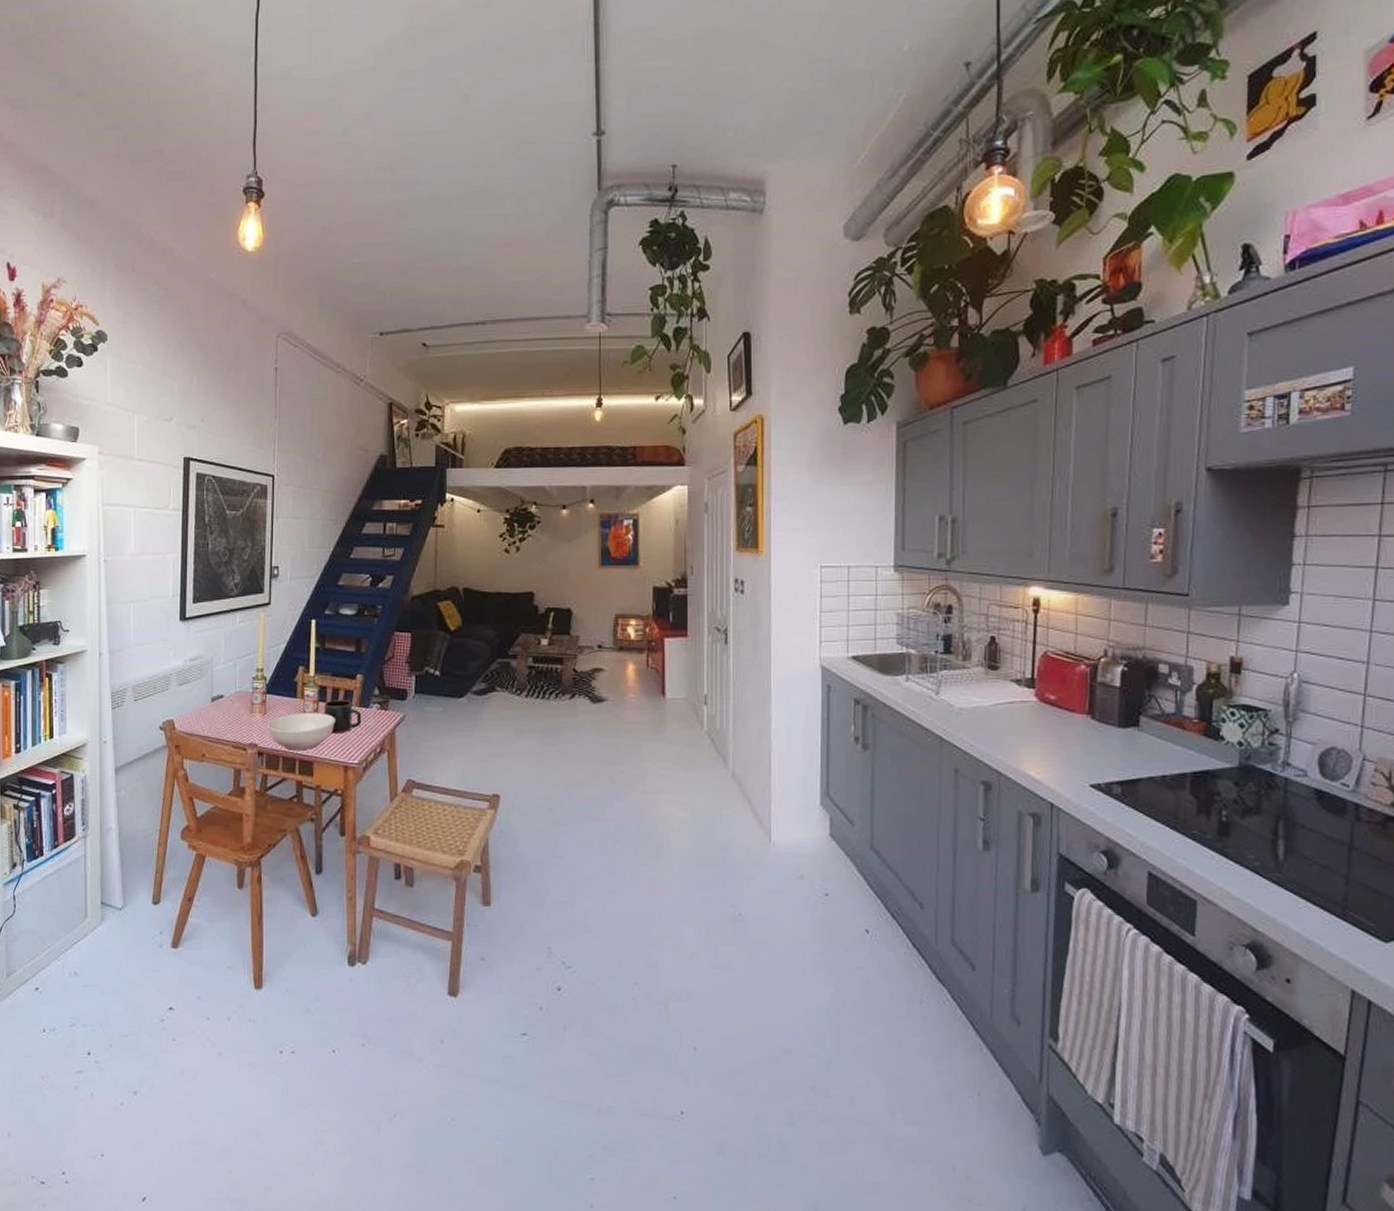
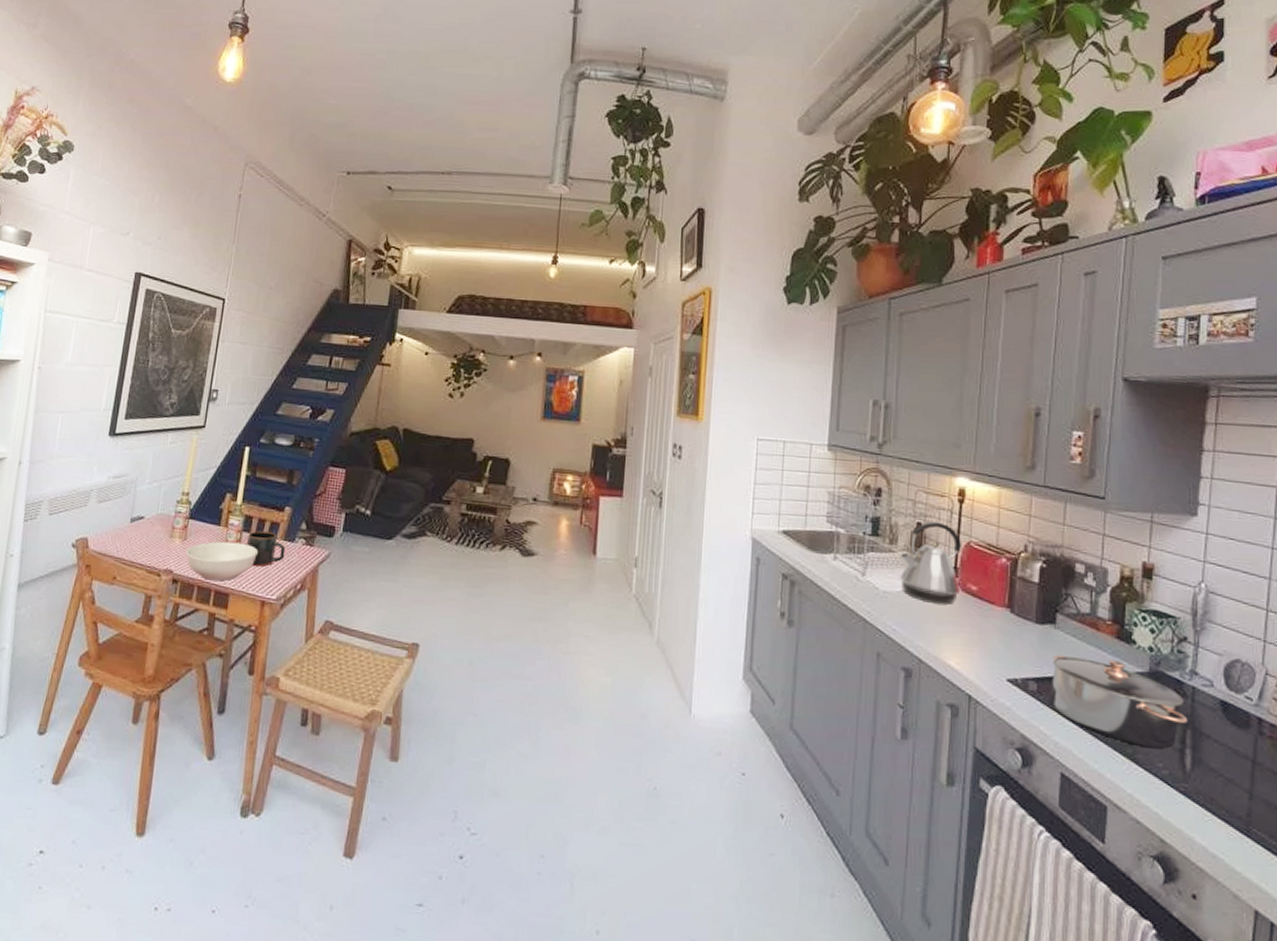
kettle: none [973,634,1039,716] -> present [899,521,962,605]
cooking pot: none [1135,756,1281,842] -> present [1050,654,1188,749]

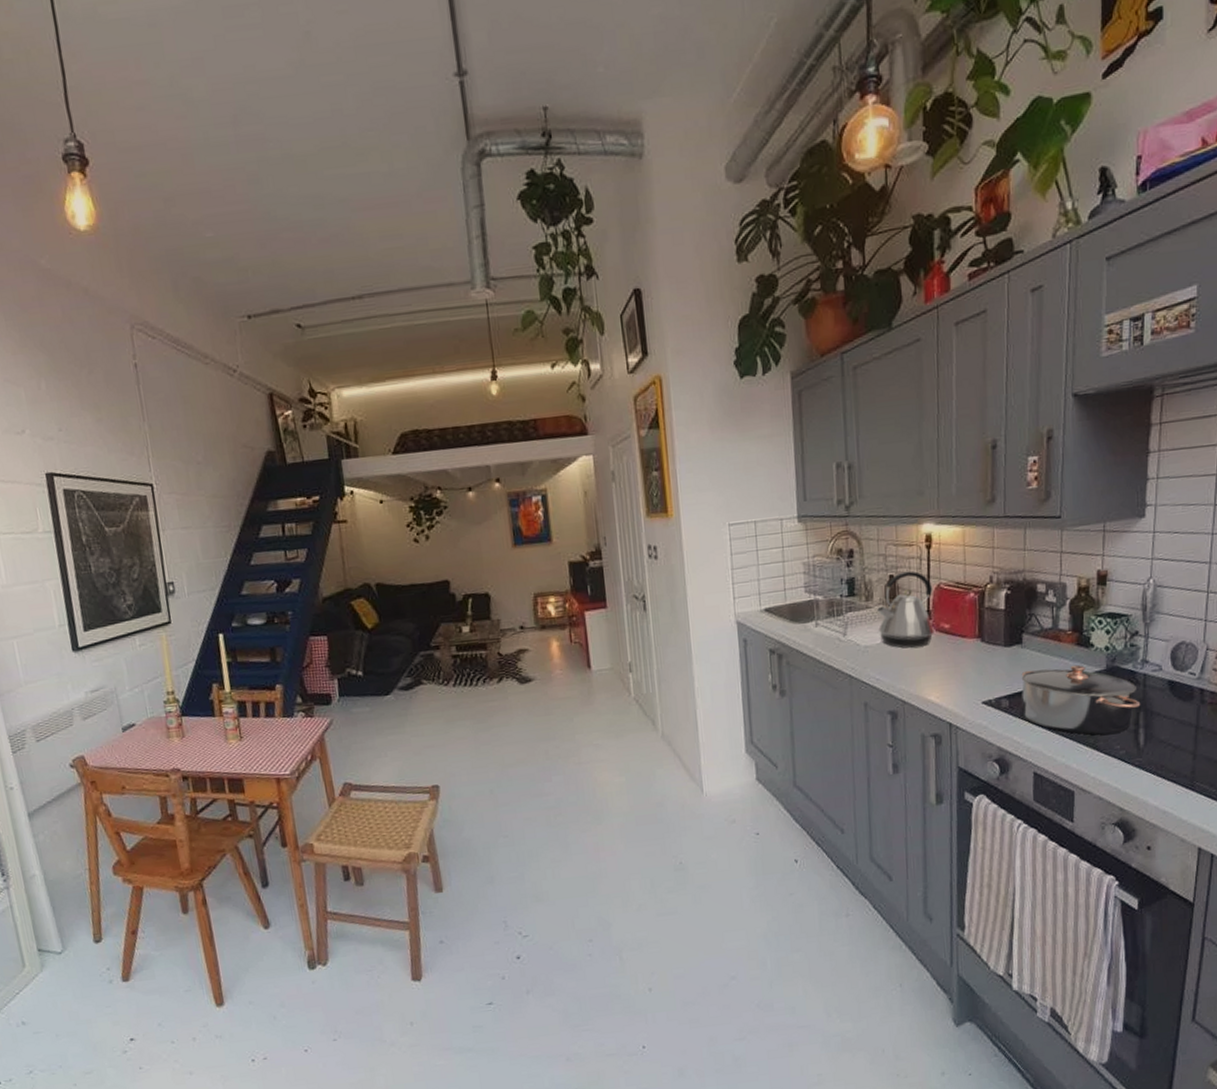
bowl: present [185,541,259,582] -> none [187,728,261,771]
mug: present [246,530,286,567] -> none [245,711,288,748]

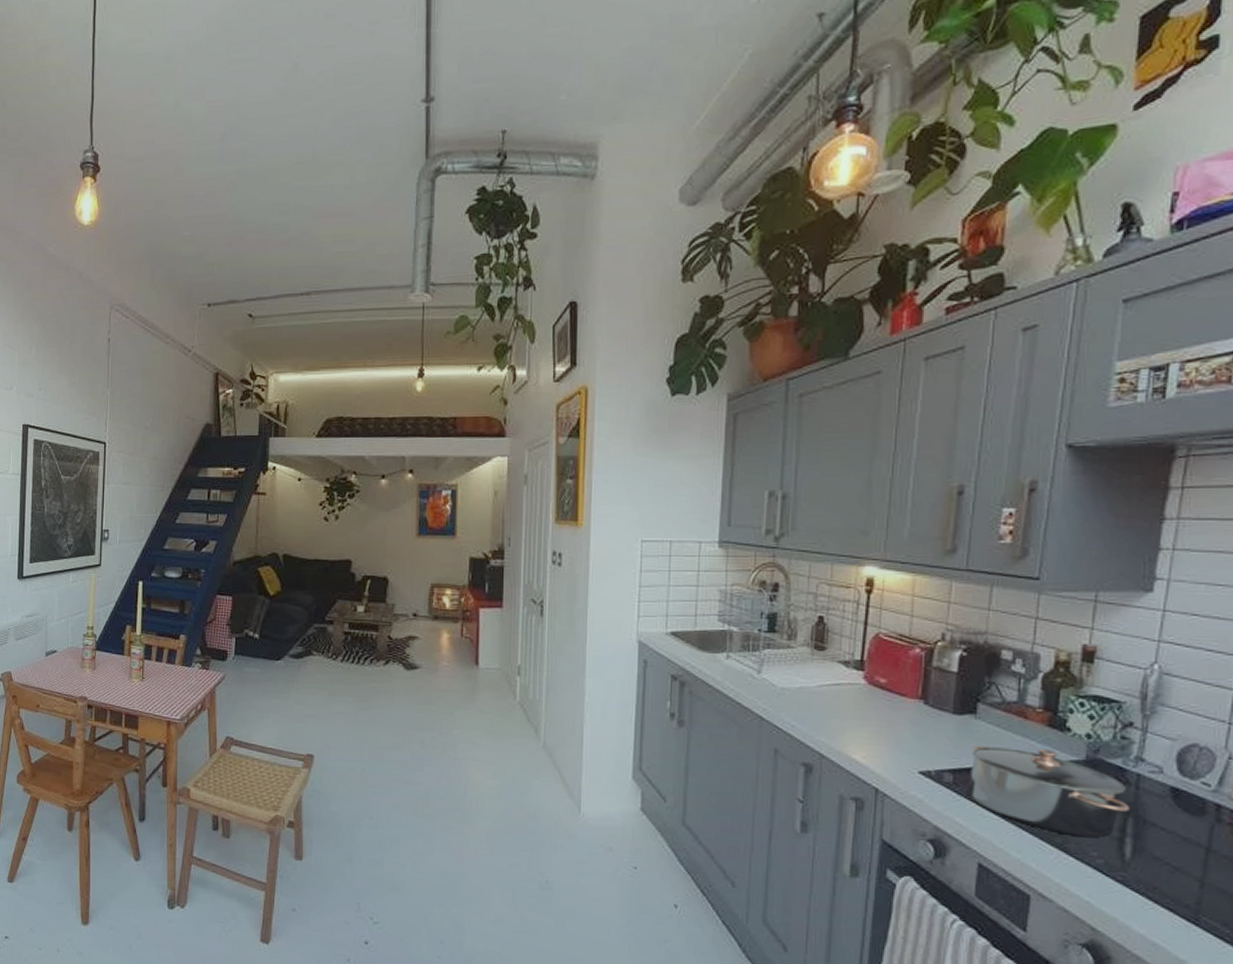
kettle: present [876,570,934,648] -> none [799,614,870,698]

